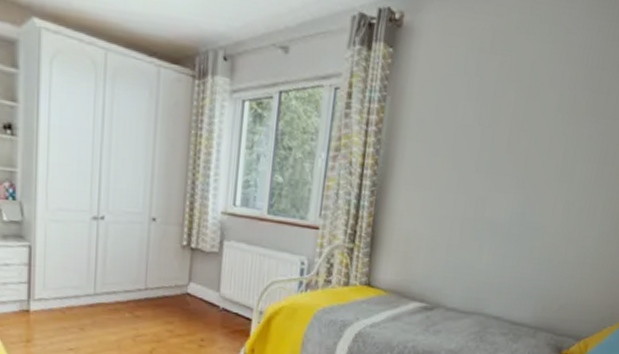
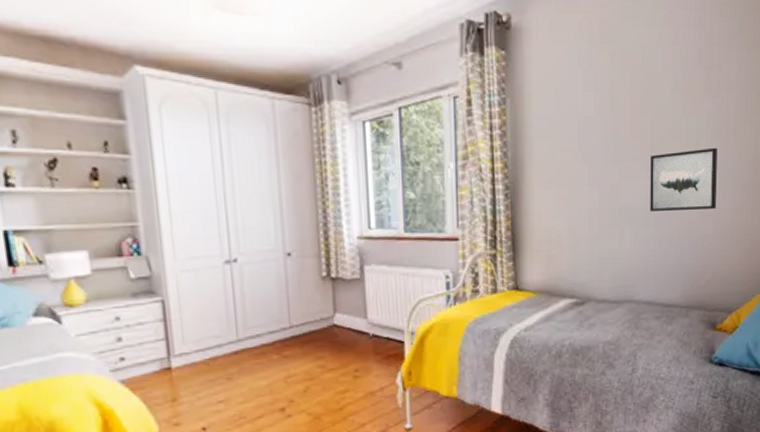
wall art: none [513,172,593,235] -> present [650,147,718,211]

